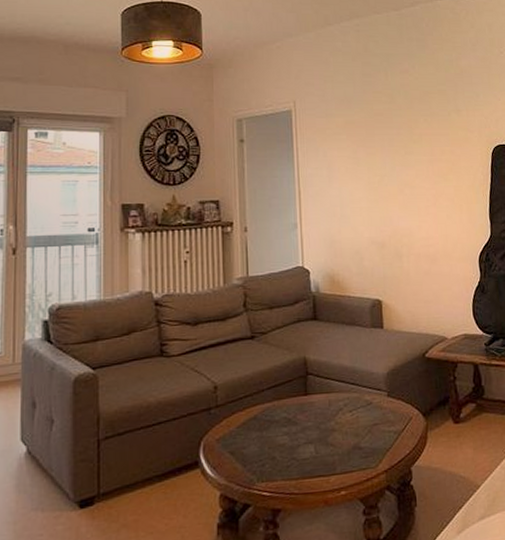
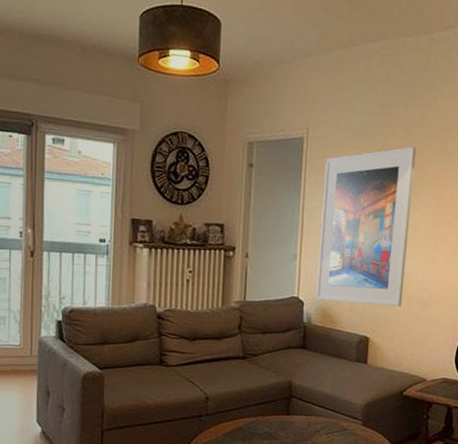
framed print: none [315,109,410,268] -> present [315,146,417,307]

